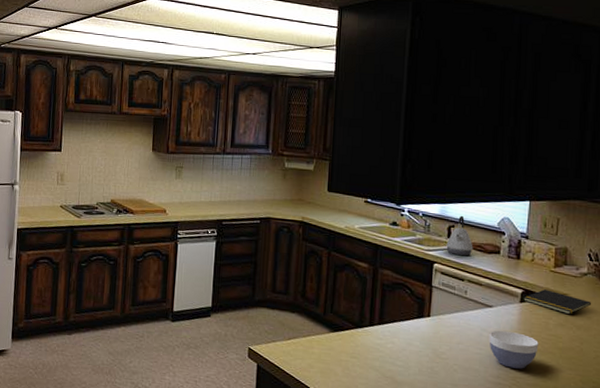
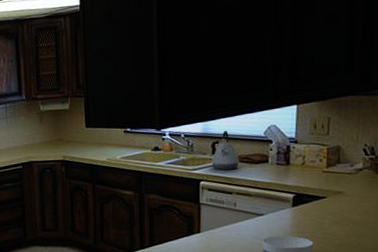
notepad: present [523,289,592,315] -> none [295,190,369,212]

